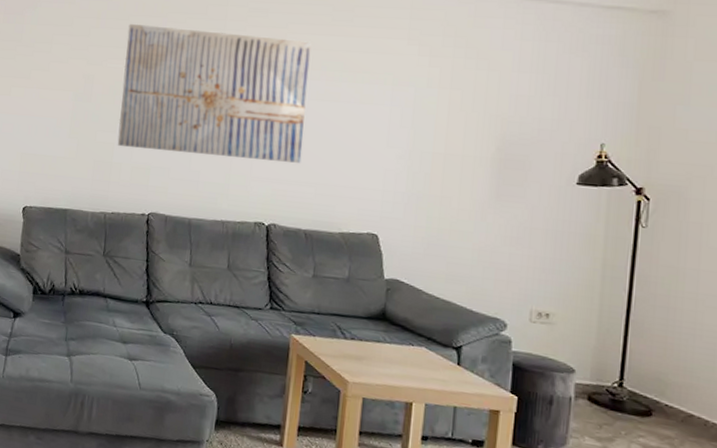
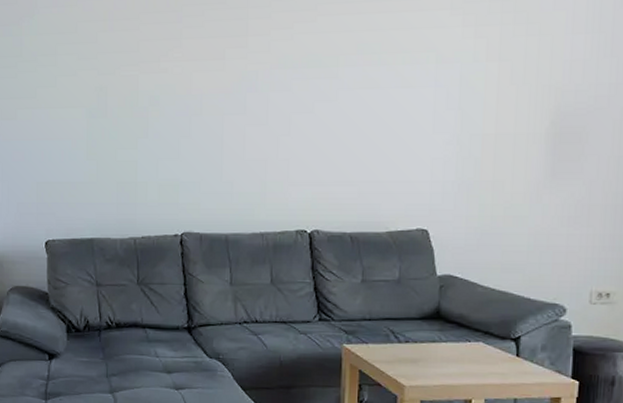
wall art: present [117,23,313,163] -> none [139,22,346,164]

